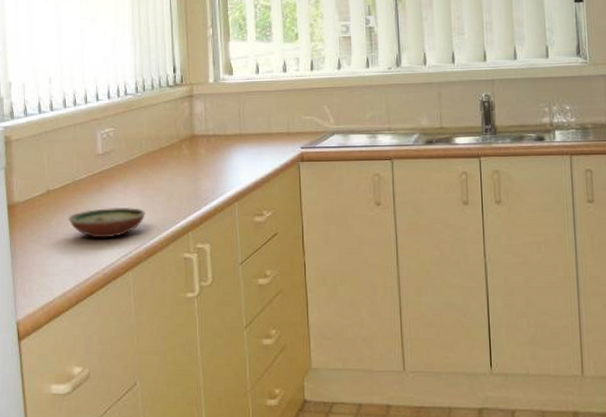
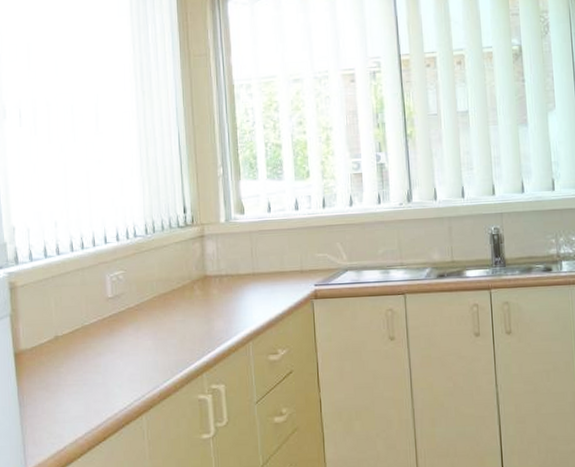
decorative bowl: present [68,207,146,238] -> none [78,350,158,383]

